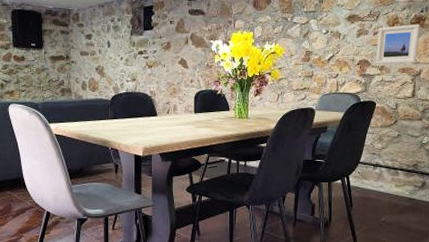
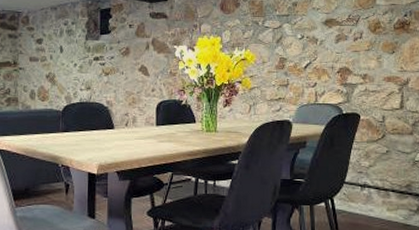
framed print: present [376,23,420,64] -> none [358,28,405,72]

